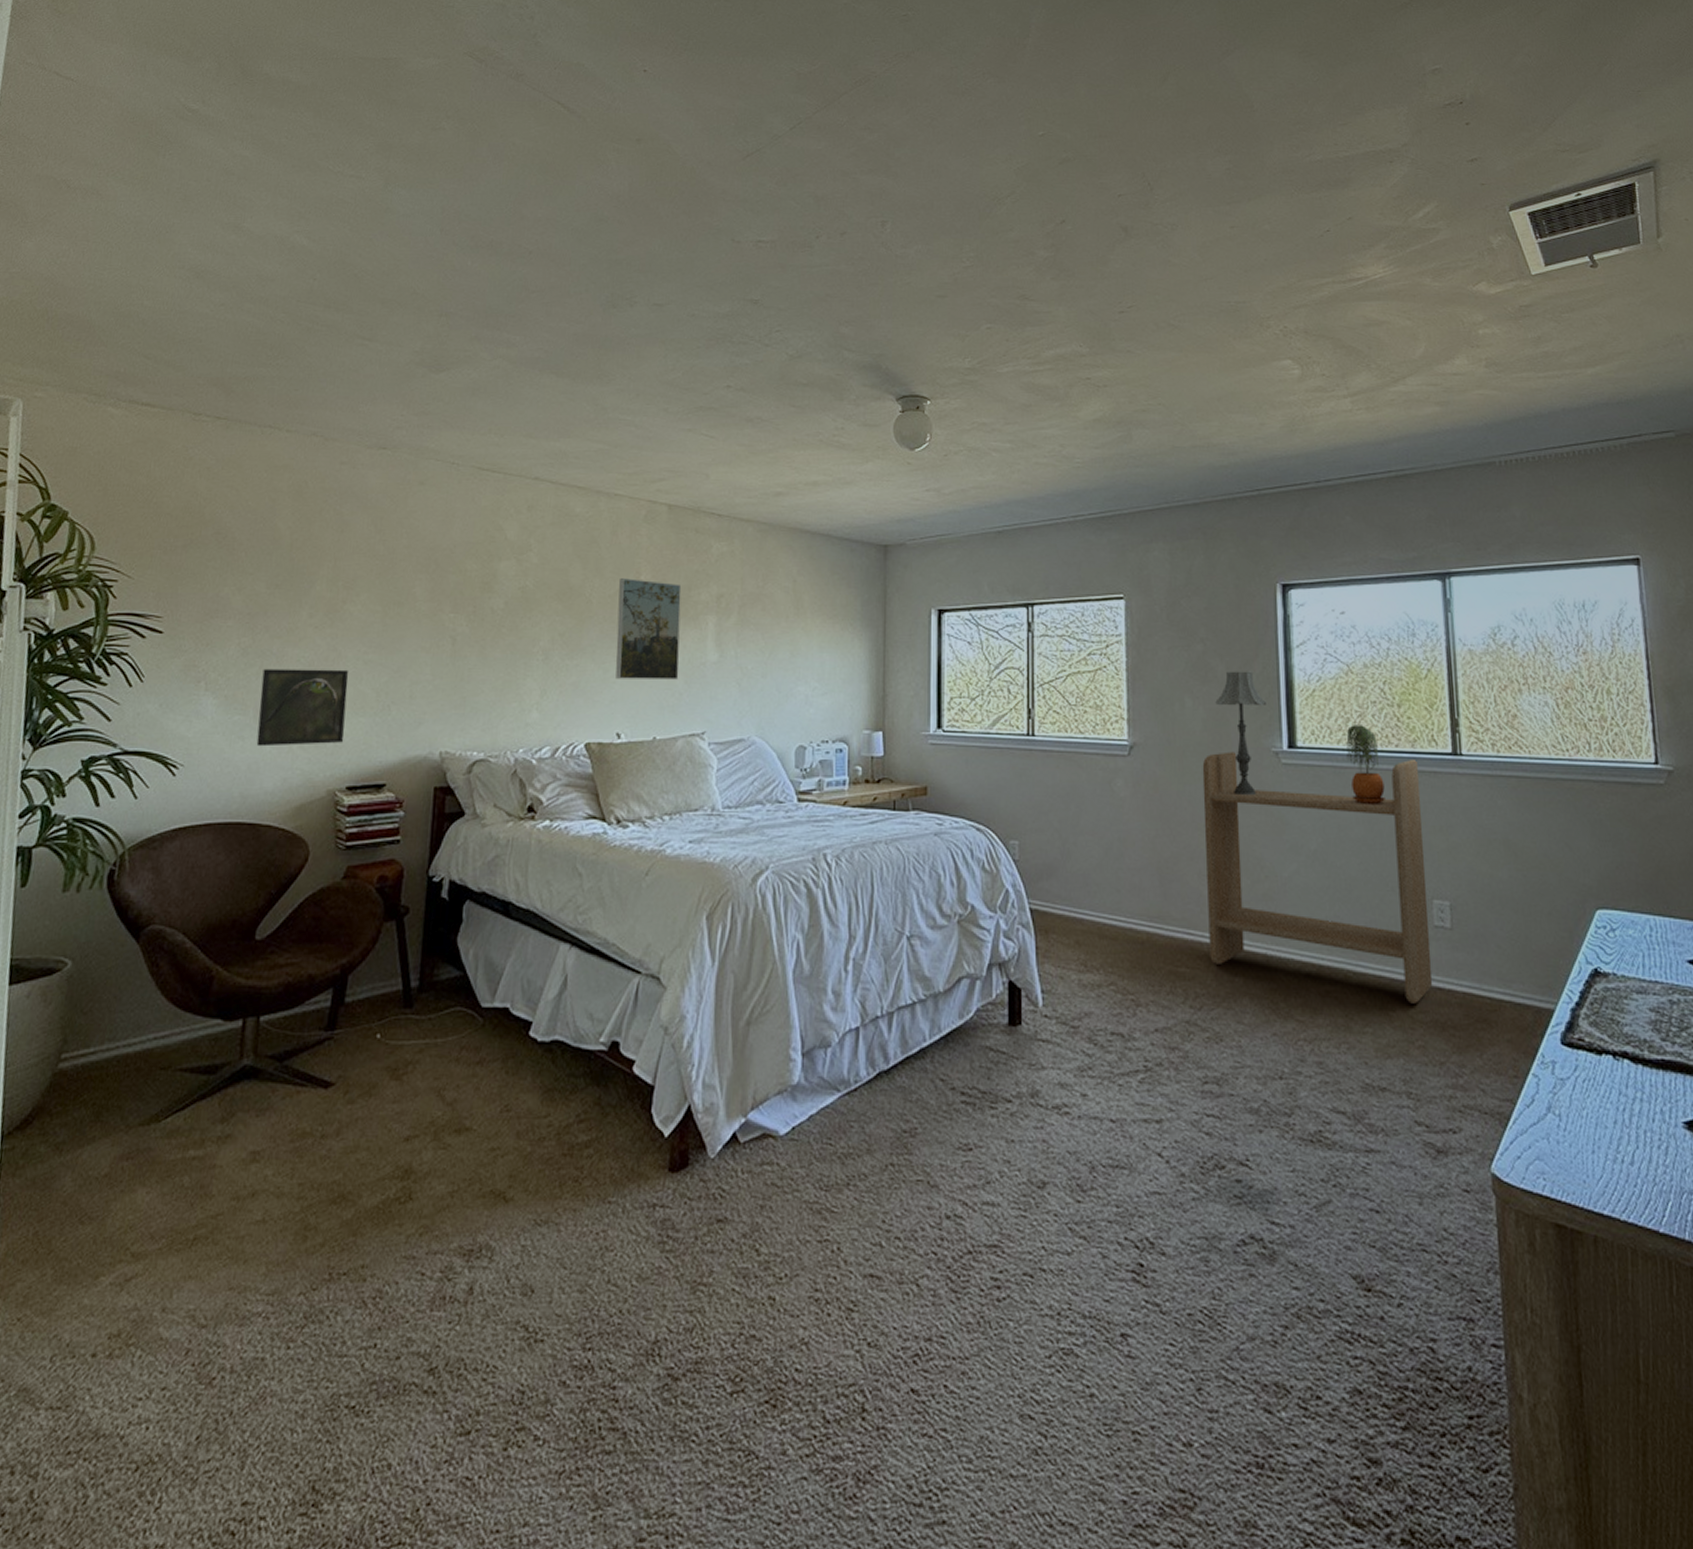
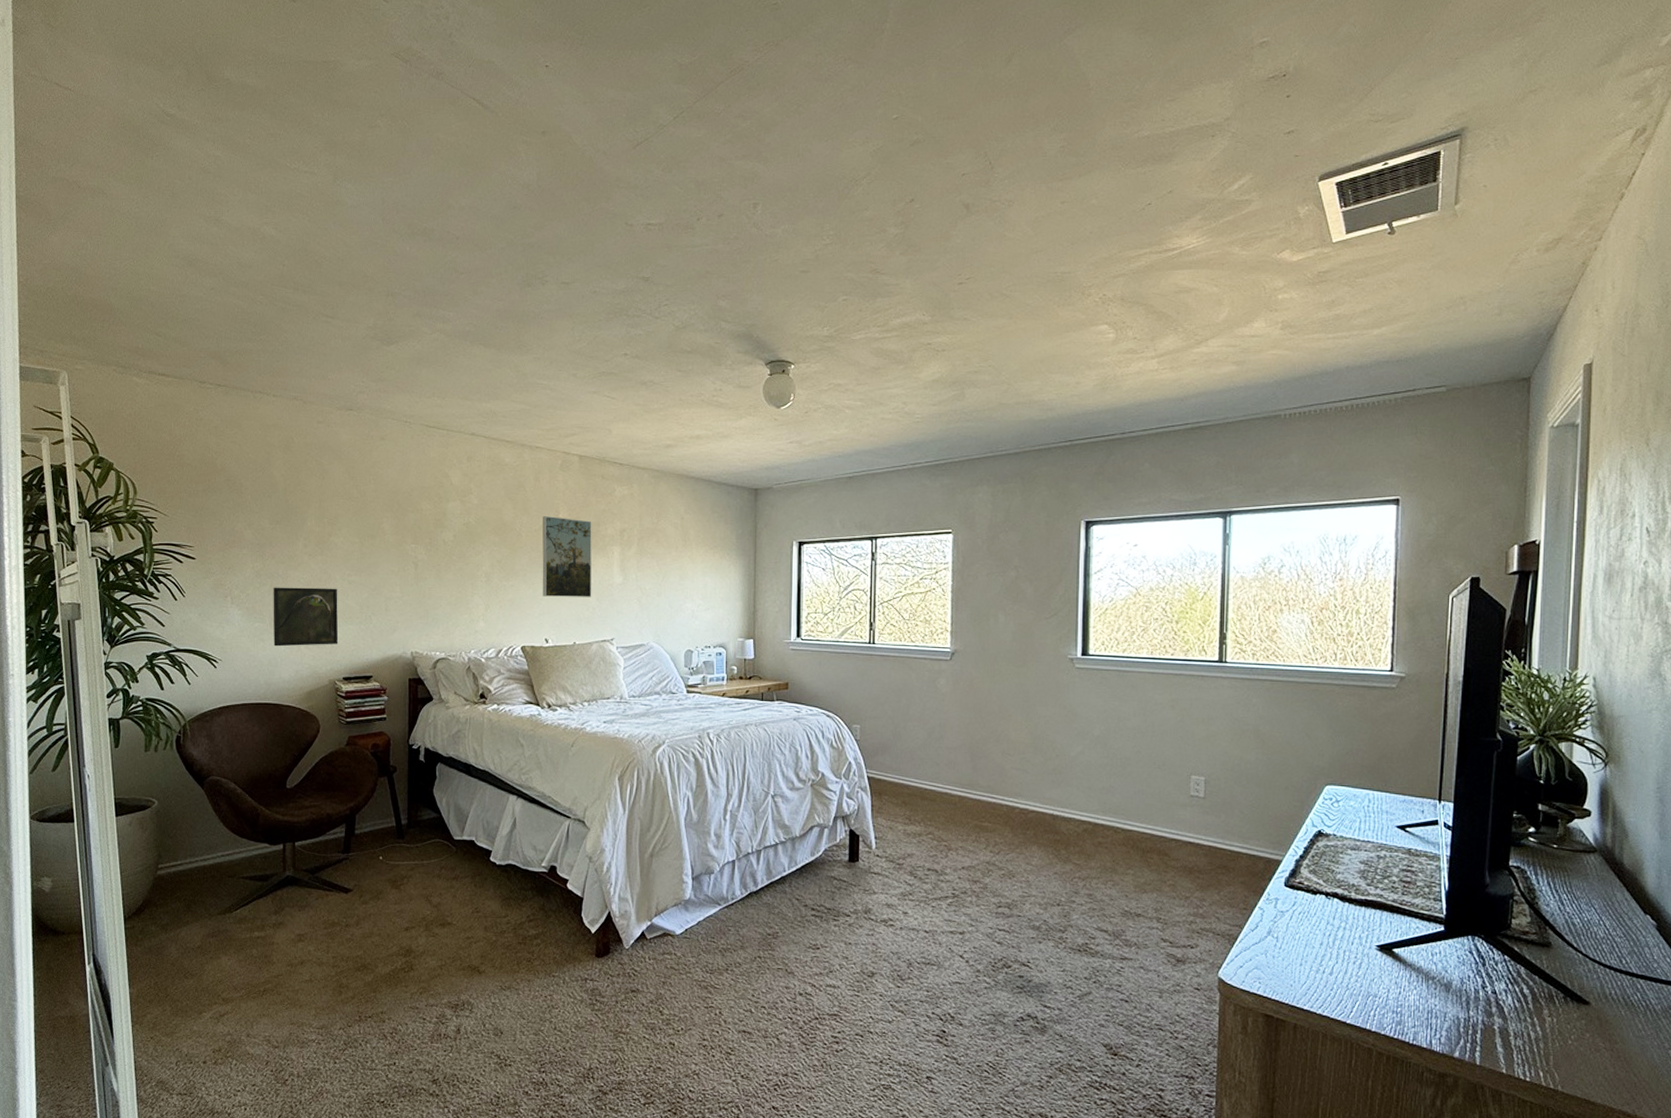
bookshelf: present [1202,751,1433,1004] -> none [1008,658,1189,853]
table lamp: present [1215,671,1266,796] -> none [1024,593,1066,693]
potted plant: present [1346,725,1385,804] -> none [1130,637,1159,701]

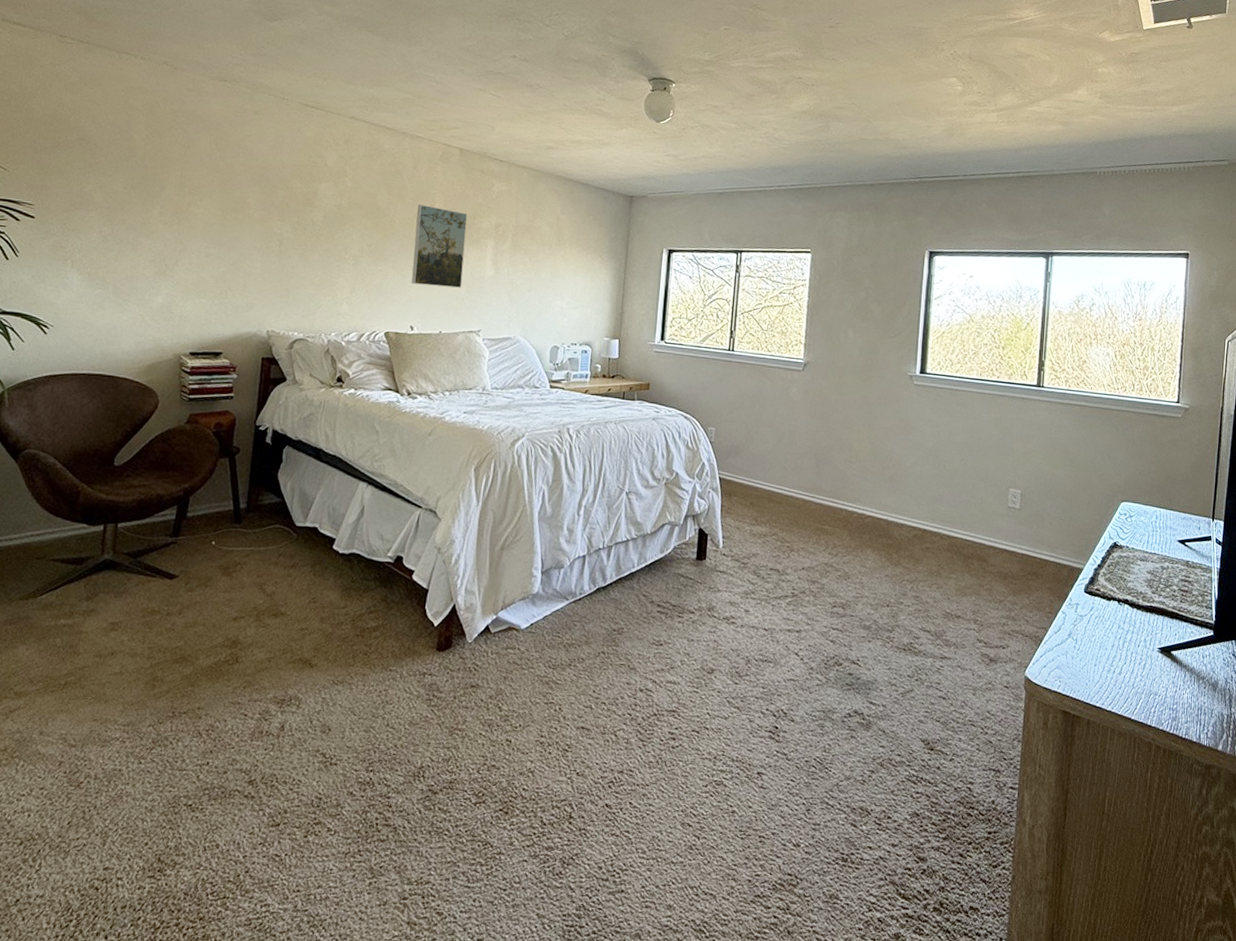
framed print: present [273,587,339,647] -> none [115,253,193,318]

